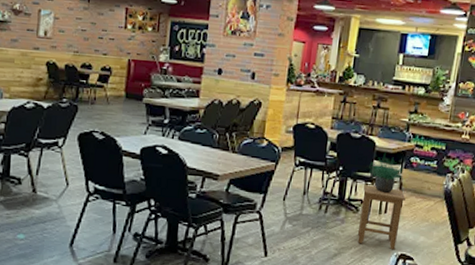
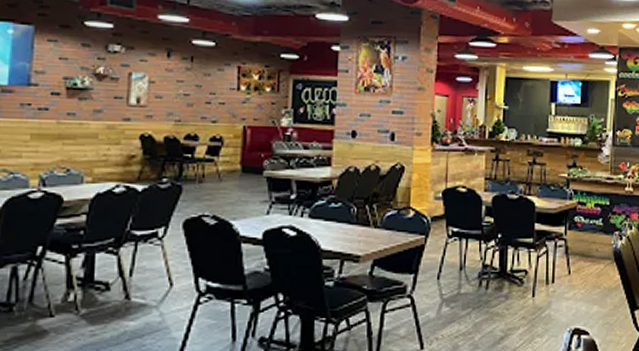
stool: present [357,184,406,250] -> none [524,252,573,325]
potted plant: present [369,155,404,193] -> none [531,216,569,259]

